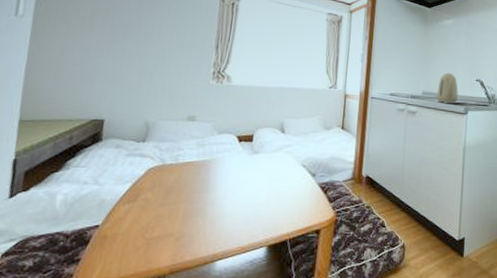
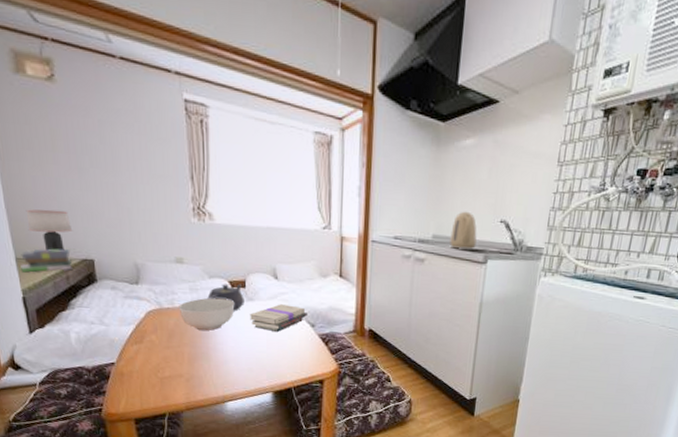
books: none [21,110,82,134] -> present [20,249,73,273]
table lamp: none [42,74,90,113] -> present [26,209,73,251]
bowl: none [182,152,240,186] -> present [178,297,235,331]
teapot: none [213,138,250,165] -> present [207,284,244,311]
books: none [253,156,309,183] -> present [250,304,307,332]

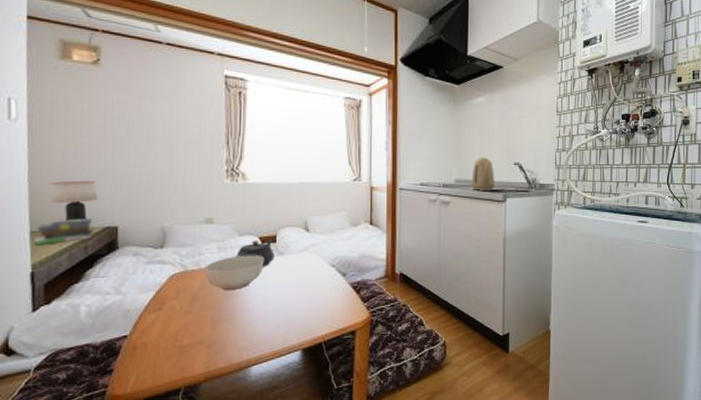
books: present [250,304,307,332] -> none [280,256,338,284]

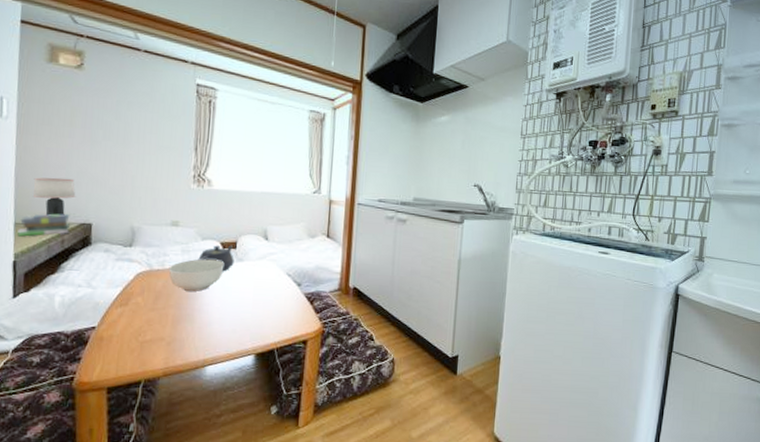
kettle: present [471,157,495,191] -> none [429,176,454,211]

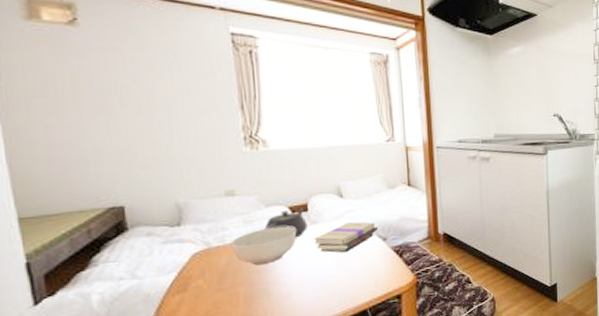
books: present [17,214,71,237] -> none [24,199,97,234]
table lamp: present [32,177,76,216] -> none [34,157,97,204]
books: none [238,264,294,291] -> present [315,222,378,253]

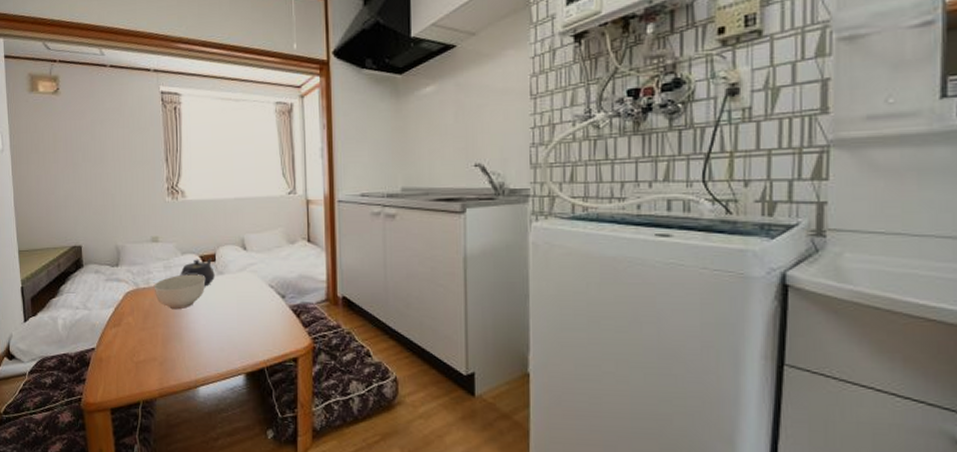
books: present [315,222,378,253] -> none [220,276,277,305]

